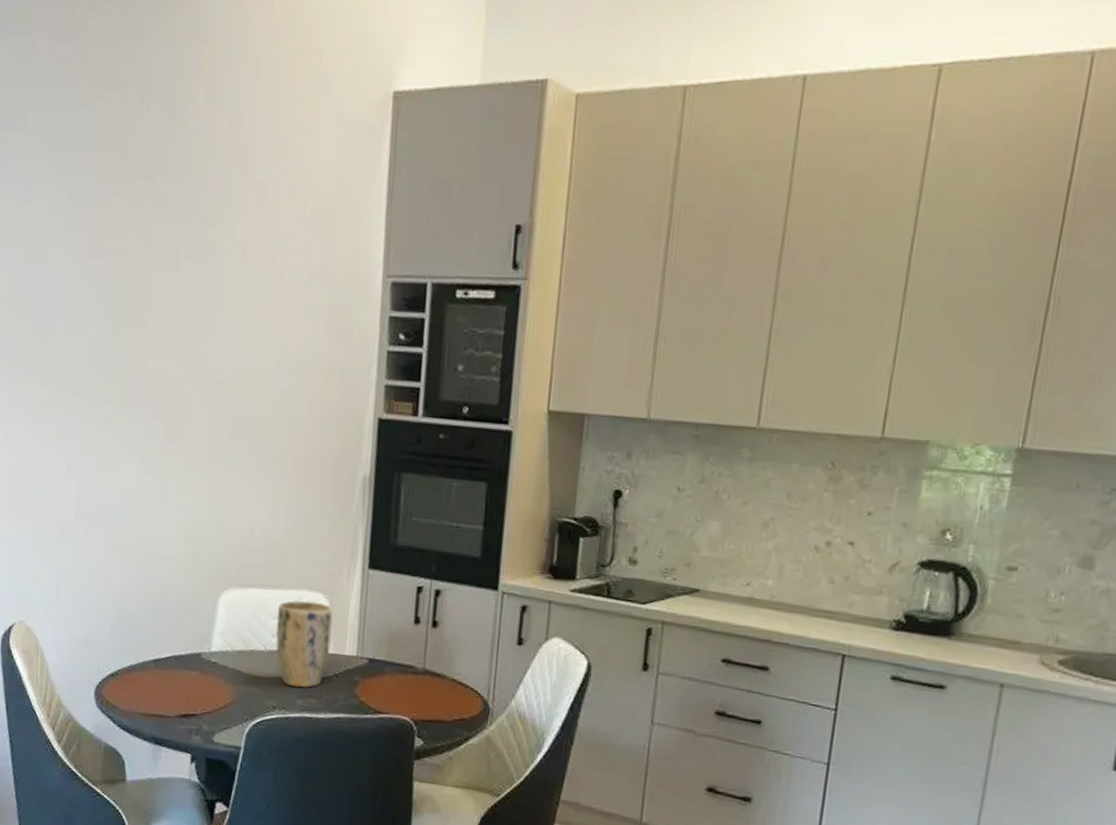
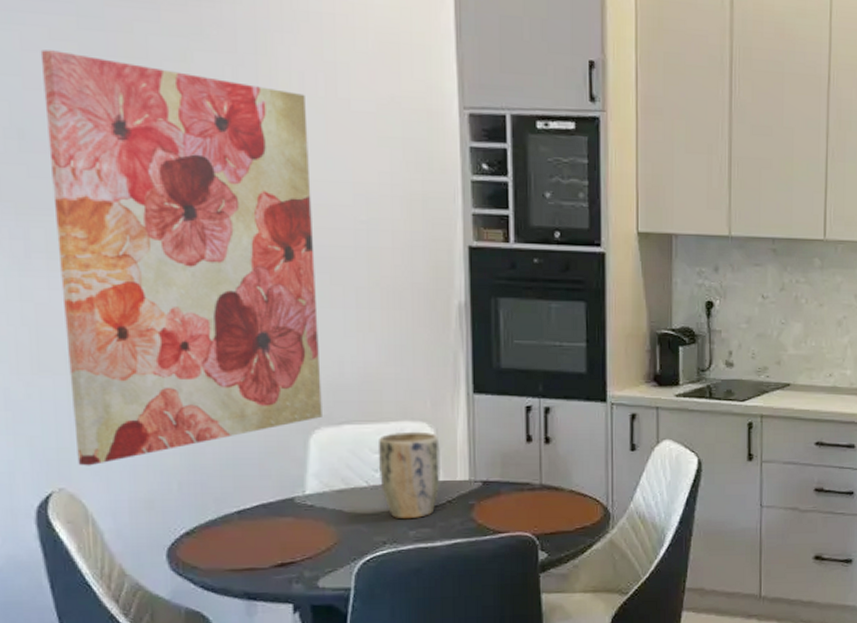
wall art: none [35,225,246,604] -> present [40,50,322,466]

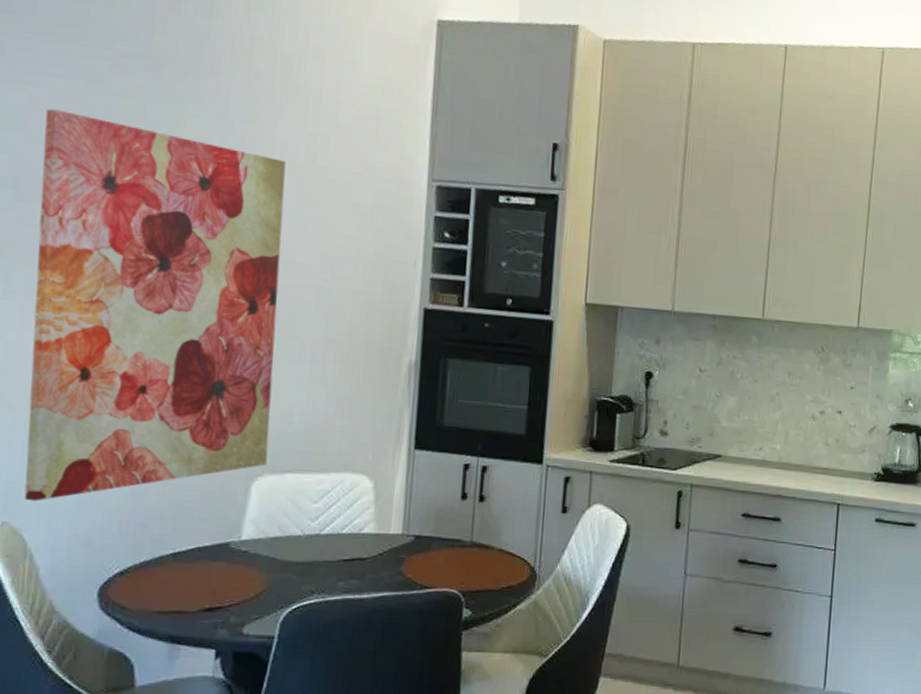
plant pot: present [377,431,440,519] -> none [315,483,377,570]

